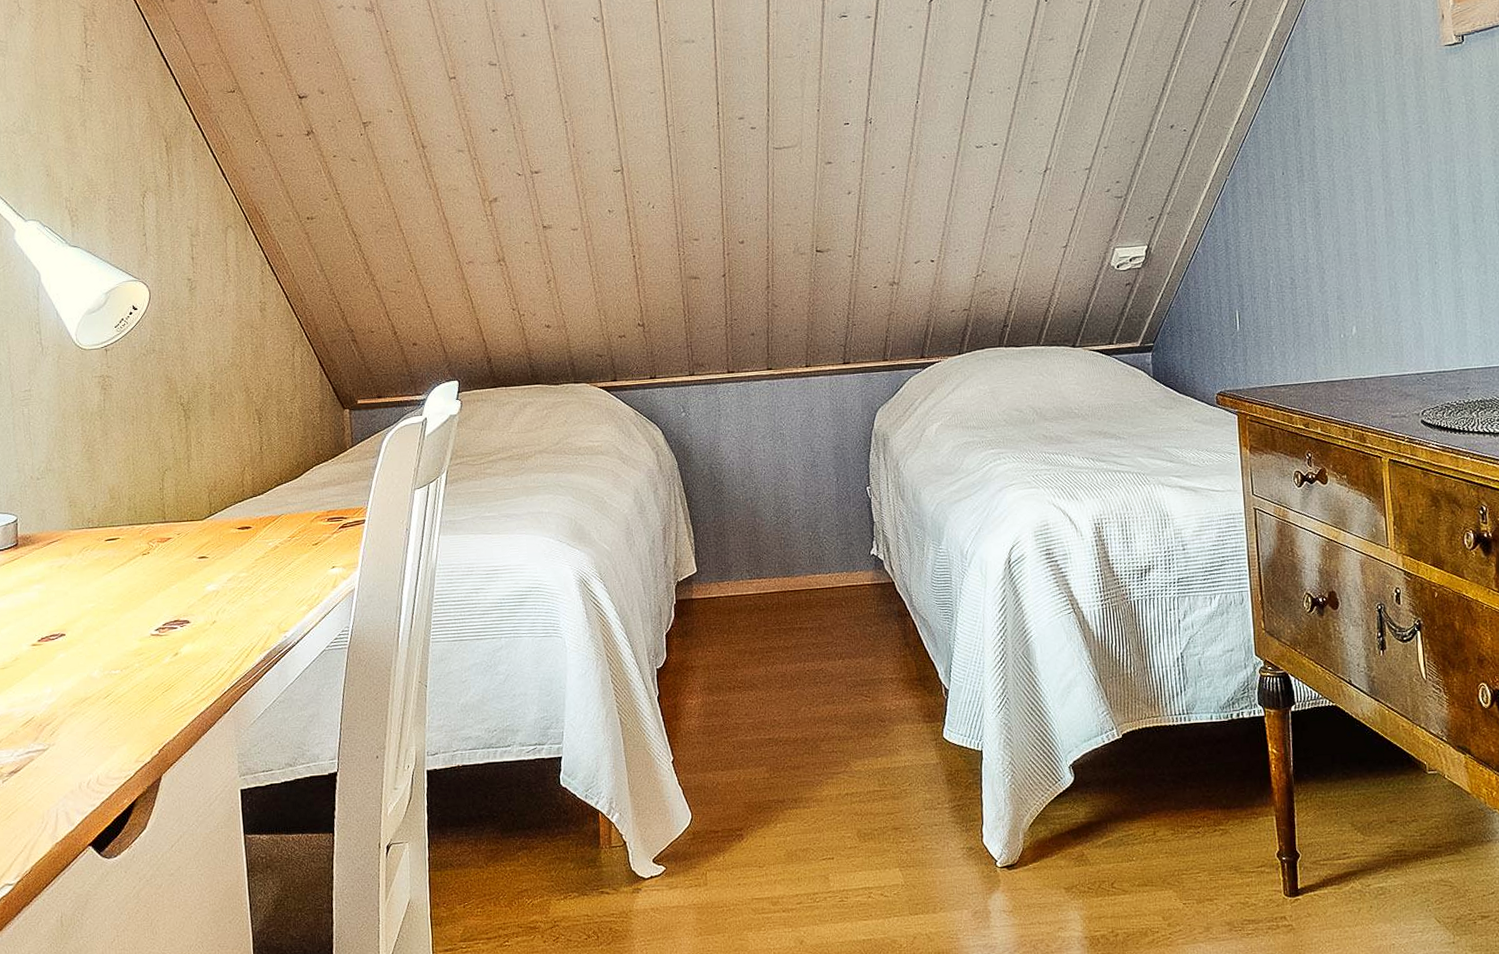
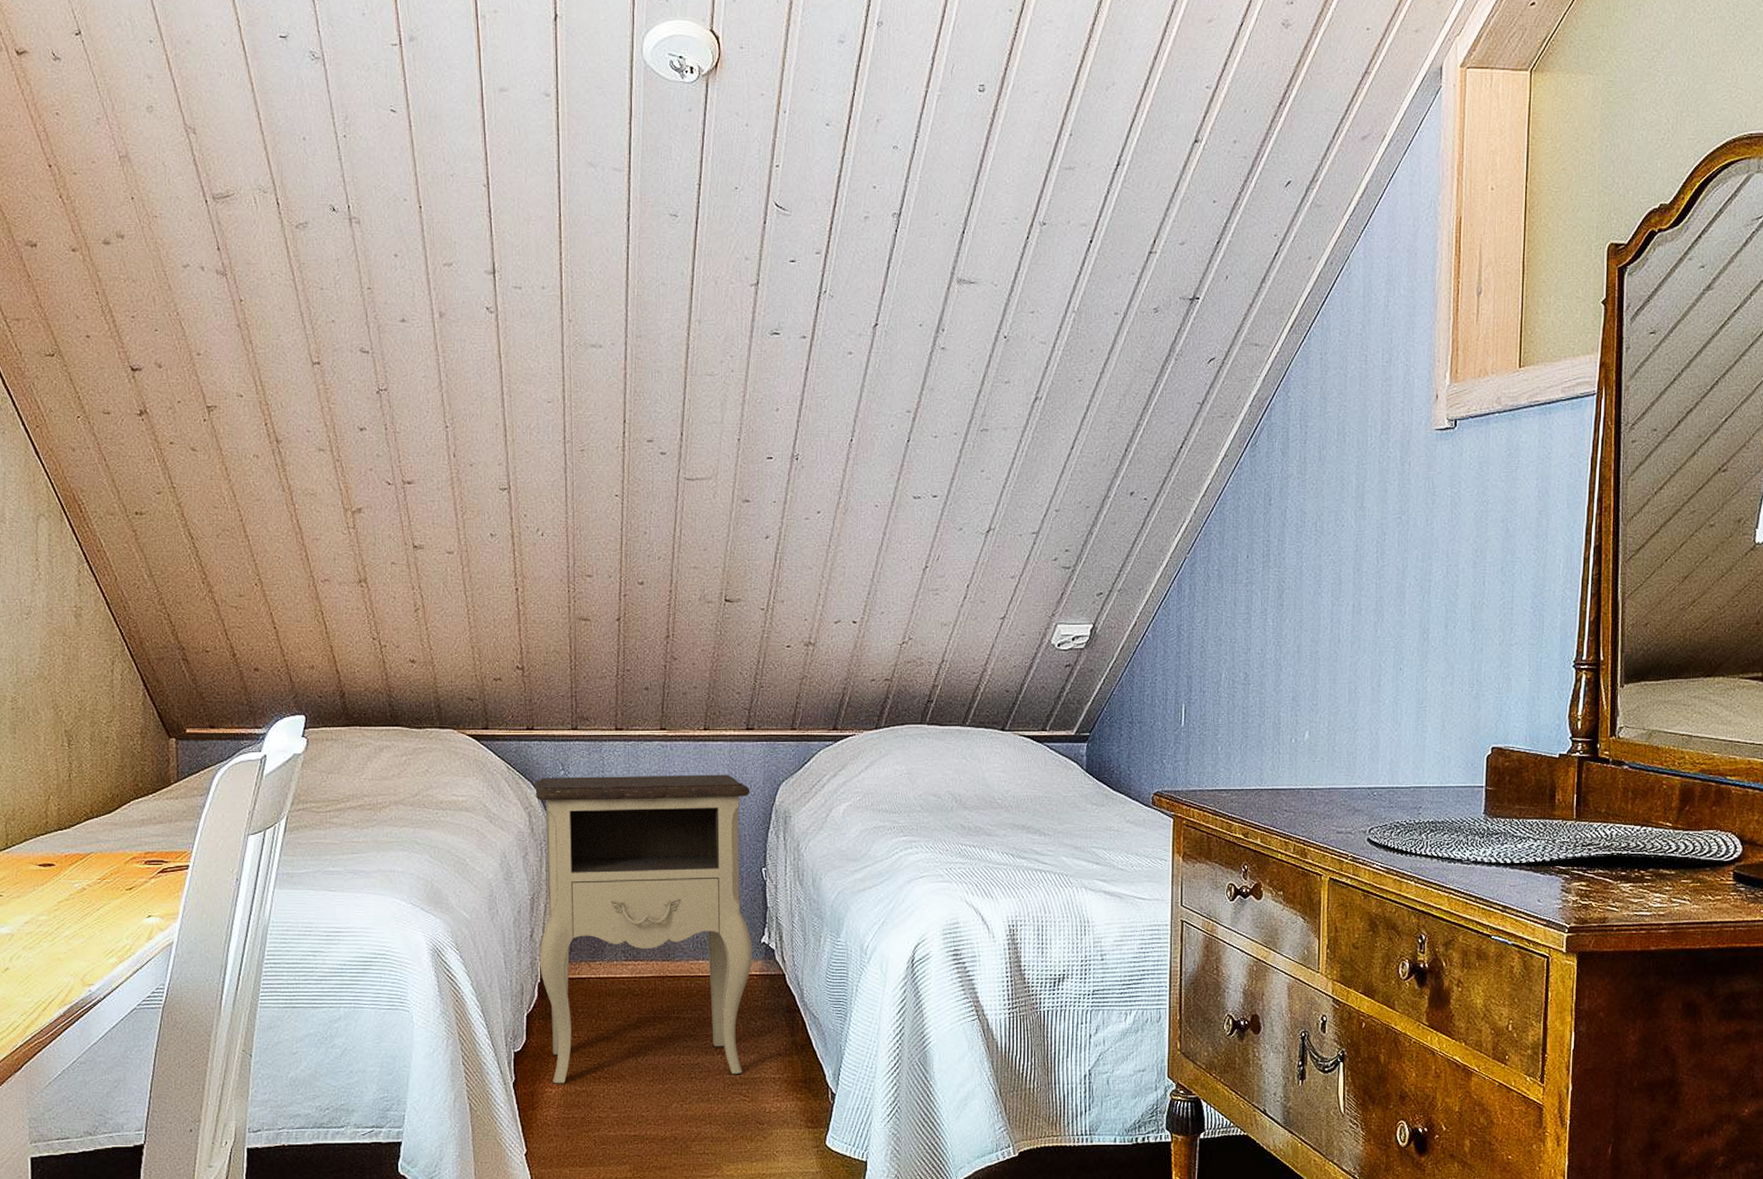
nightstand: none [659,404,864,696] -> present [534,774,753,1084]

